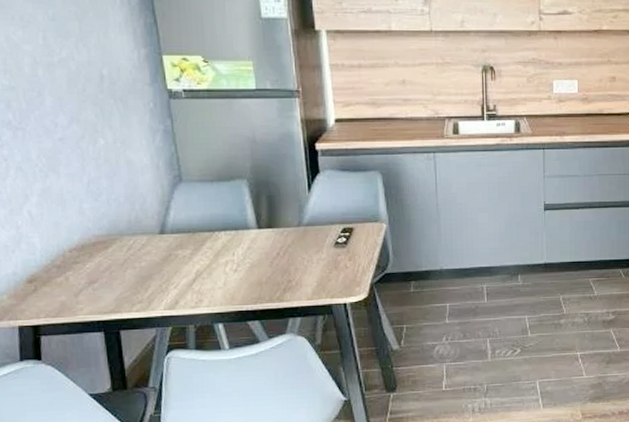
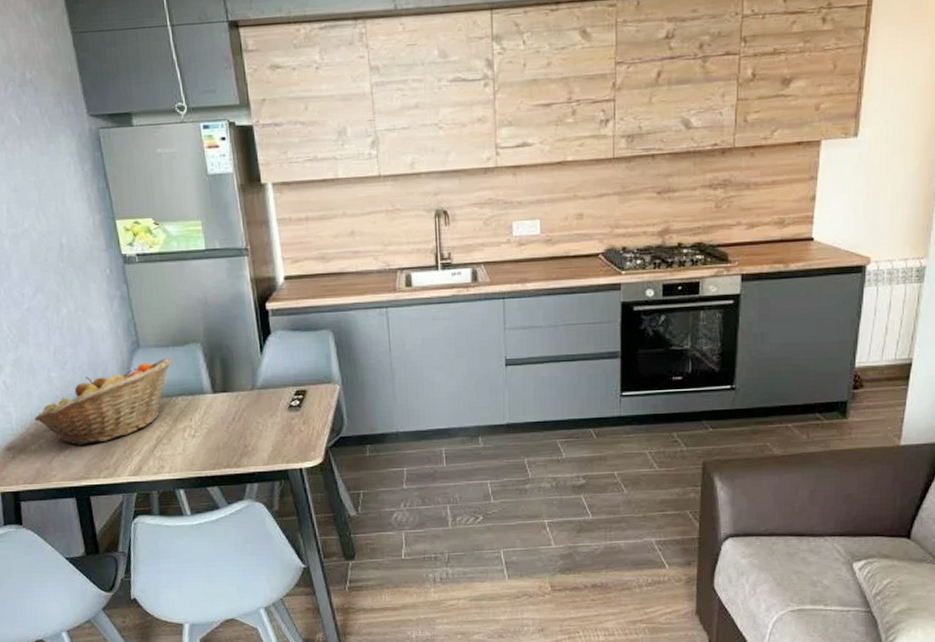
fruit basket: none [61,192,216,279] -> present [34,358,172,446]

